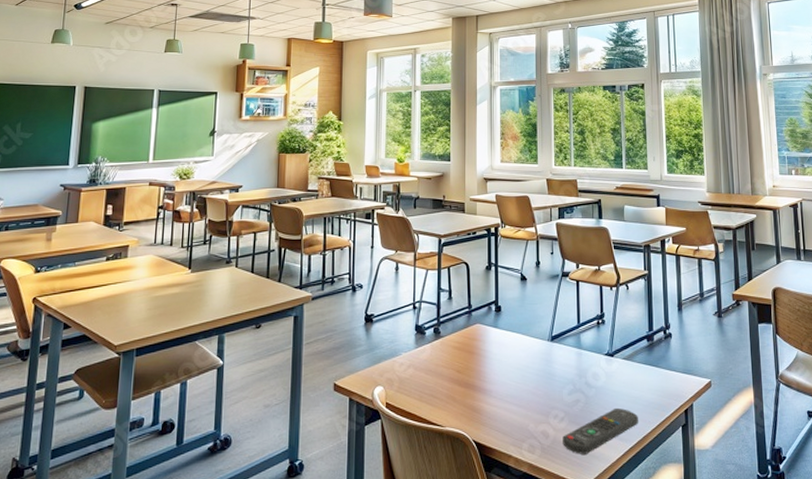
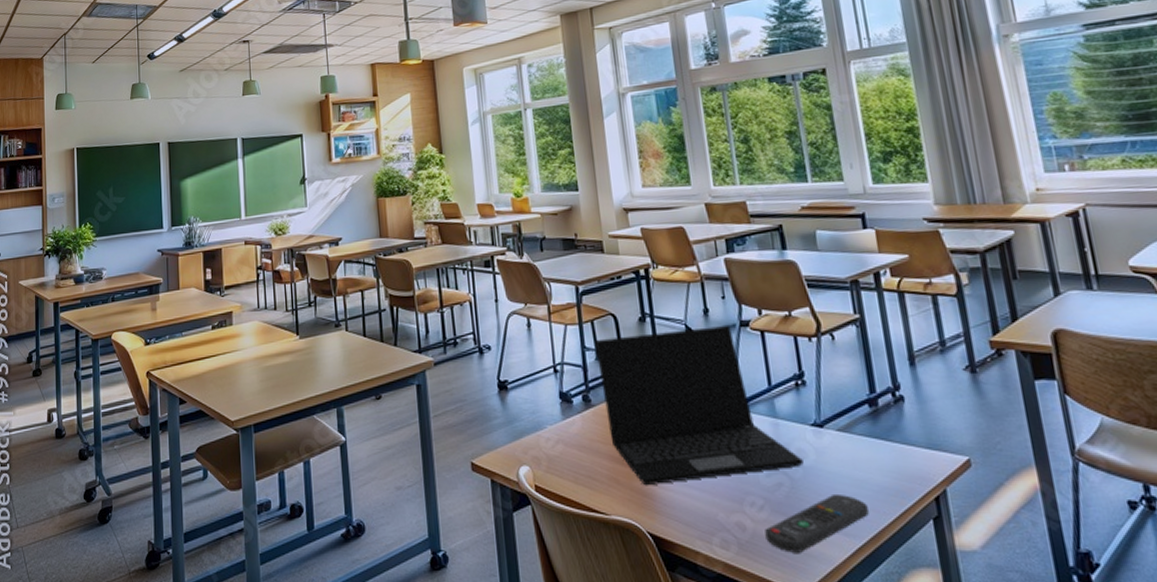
laptop: none [448,275,596,403] -> present [594,324,804,486]

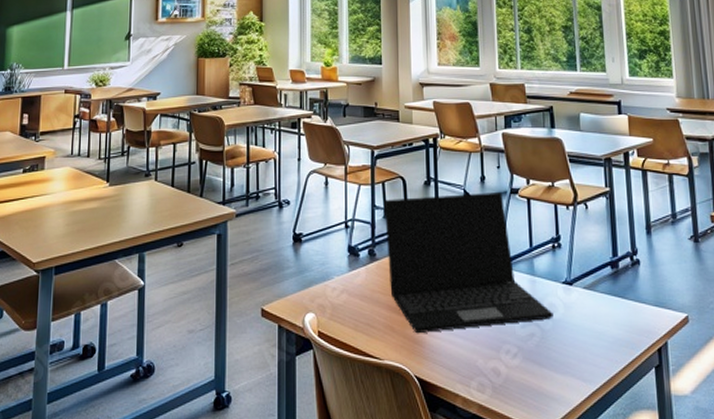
remote control: present [765,493,869,553] -> none [516,343,604,396]

